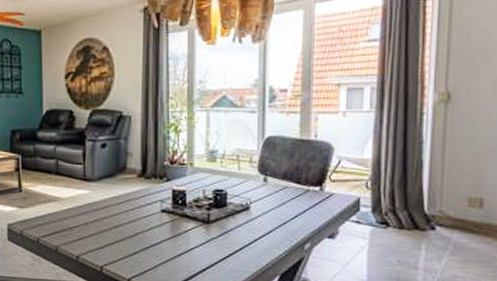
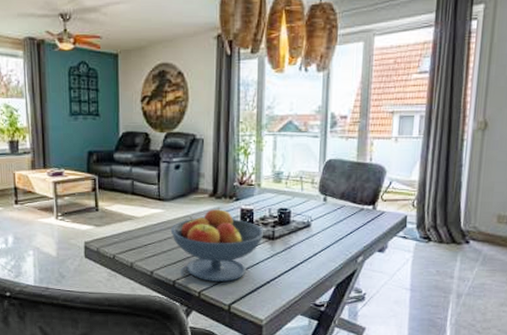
fruit bowl: none [97,188,198,268] -> present [170,207,264,282]

